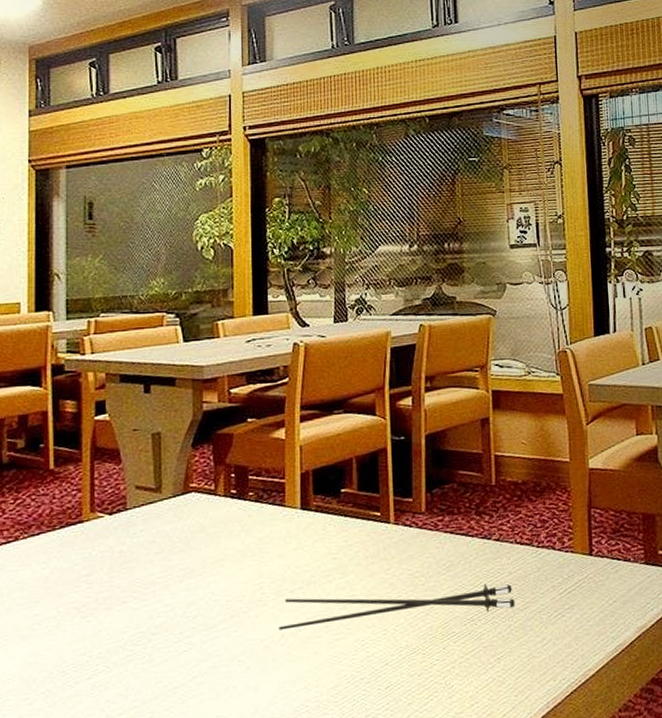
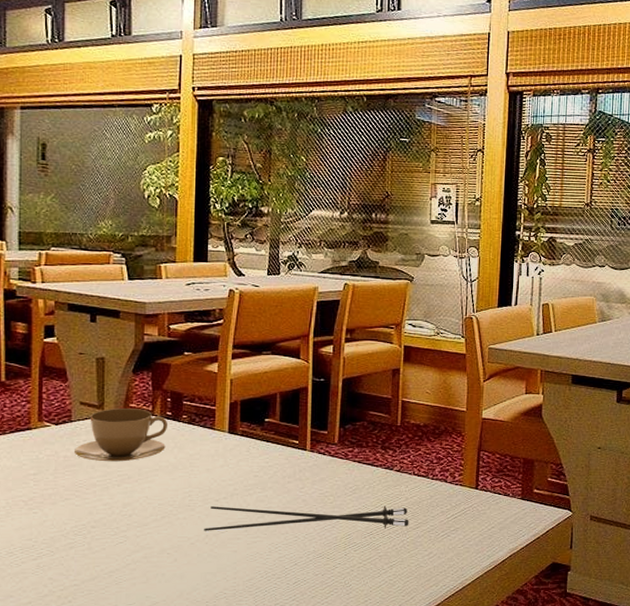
teacup: none [131,488,232,554] -> present [75,409,167,462]

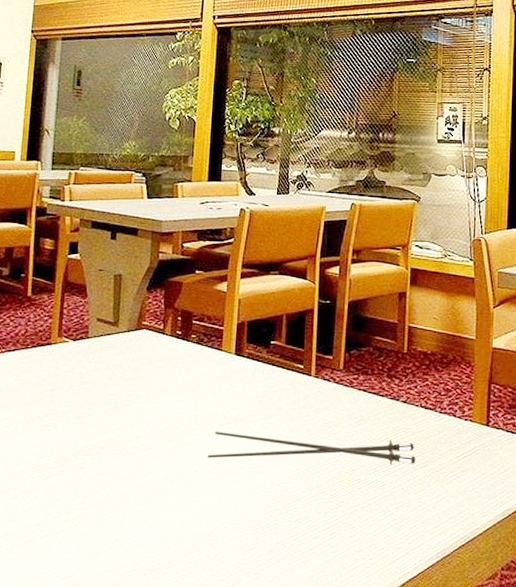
teacup: present [75,409,167,462] -> none [89,326,177,381]

